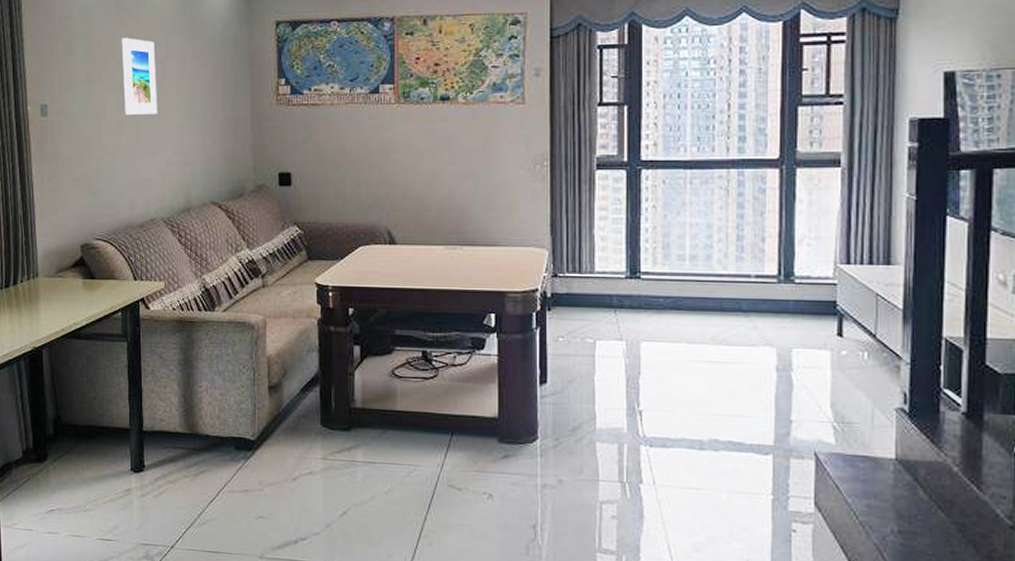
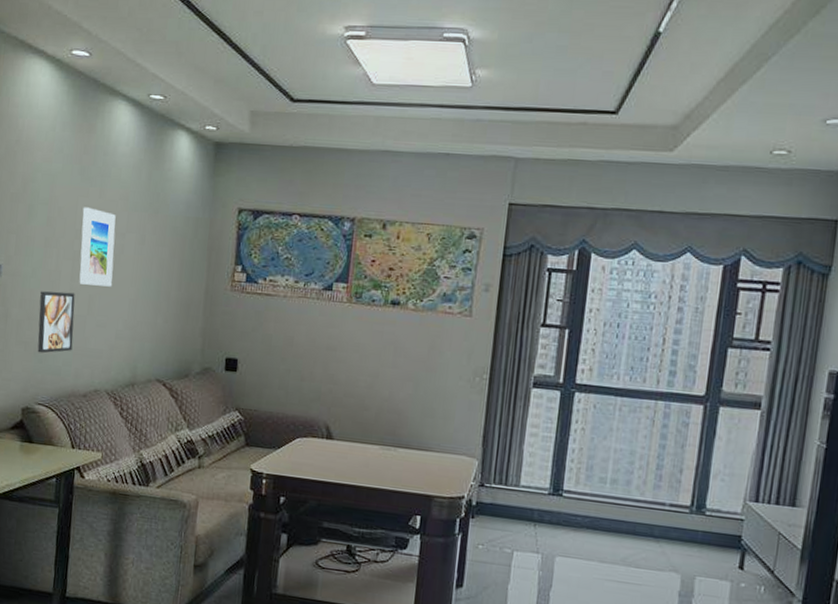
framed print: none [87,124,125,188] -> present [37,291,75,354]

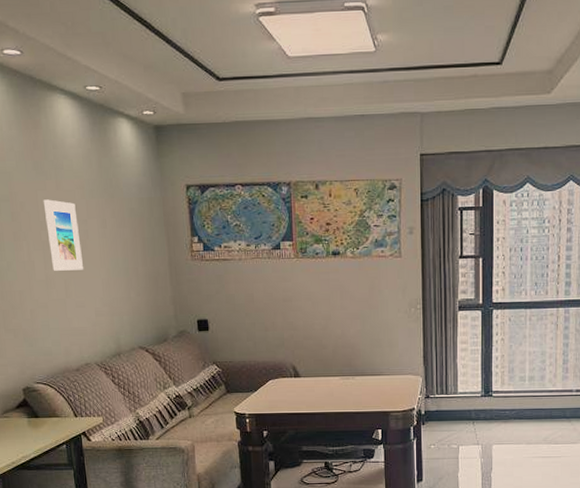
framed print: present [37,291,75,354] -> none [18,280,58,338]

